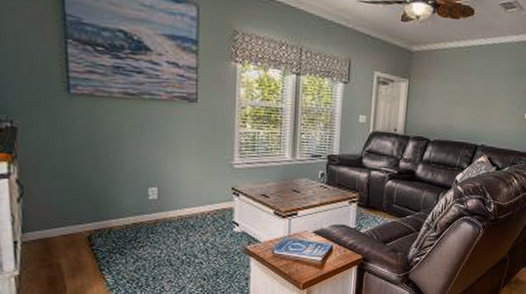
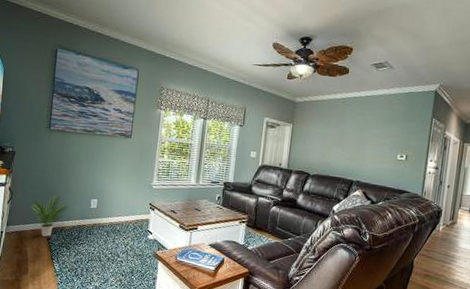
potted plant: none [55,185,115,242] -> present [29,195,68,237]

